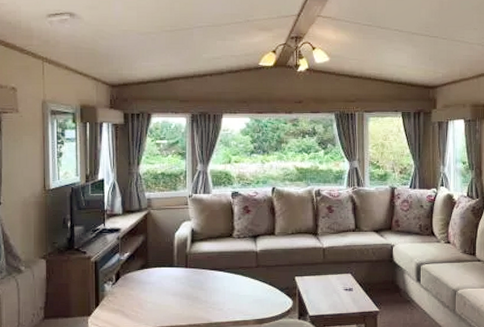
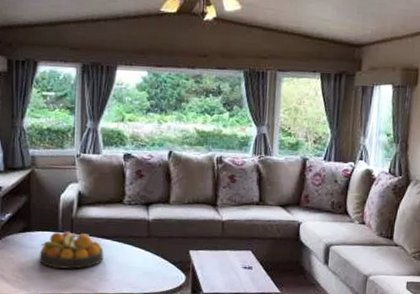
fruit bowl: none [157,266,216,301] -> present [39,231,104,269]

